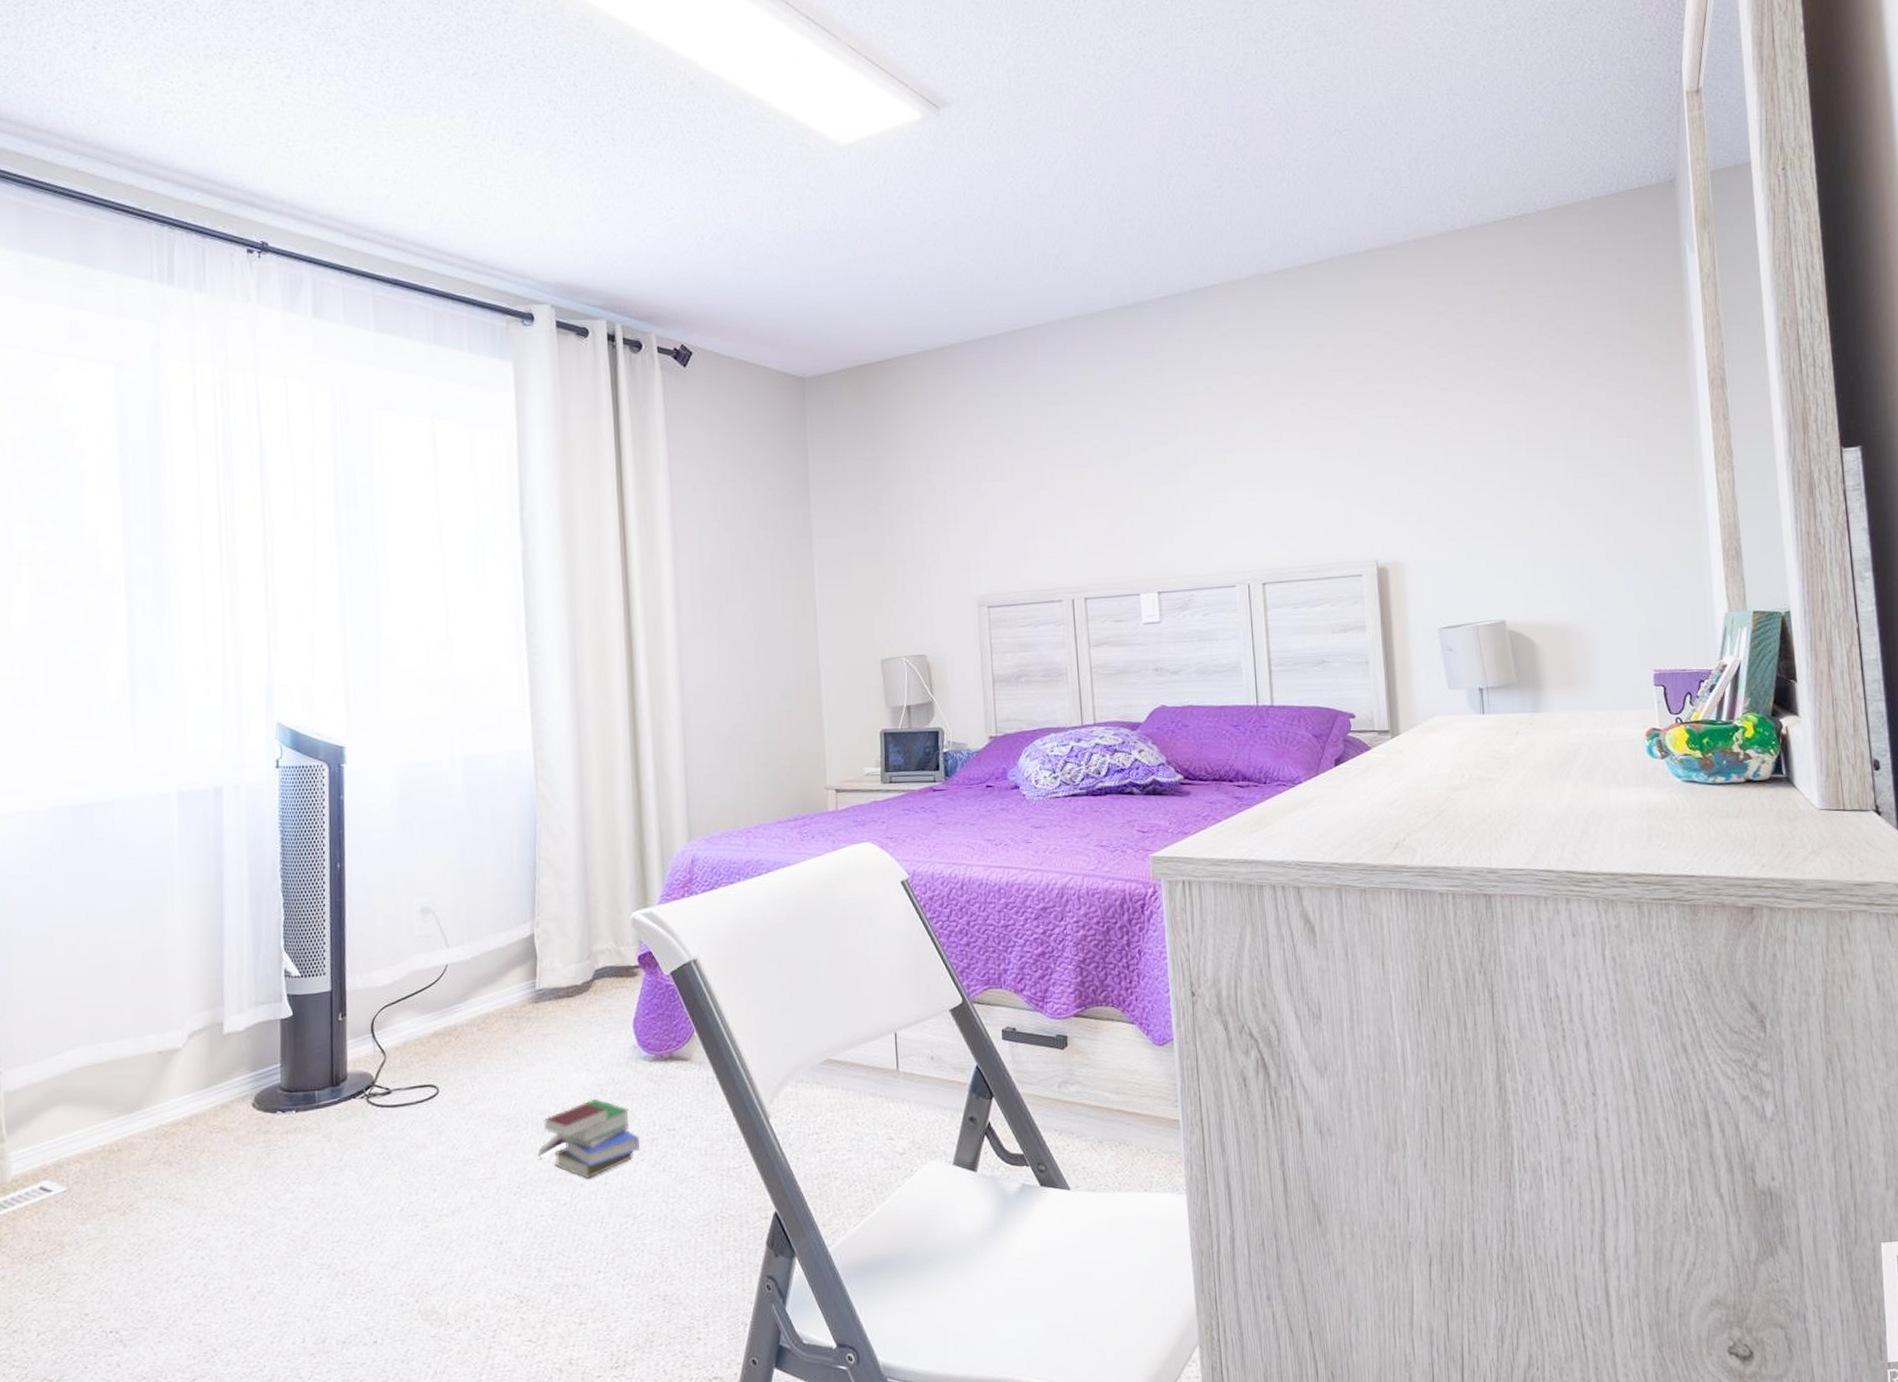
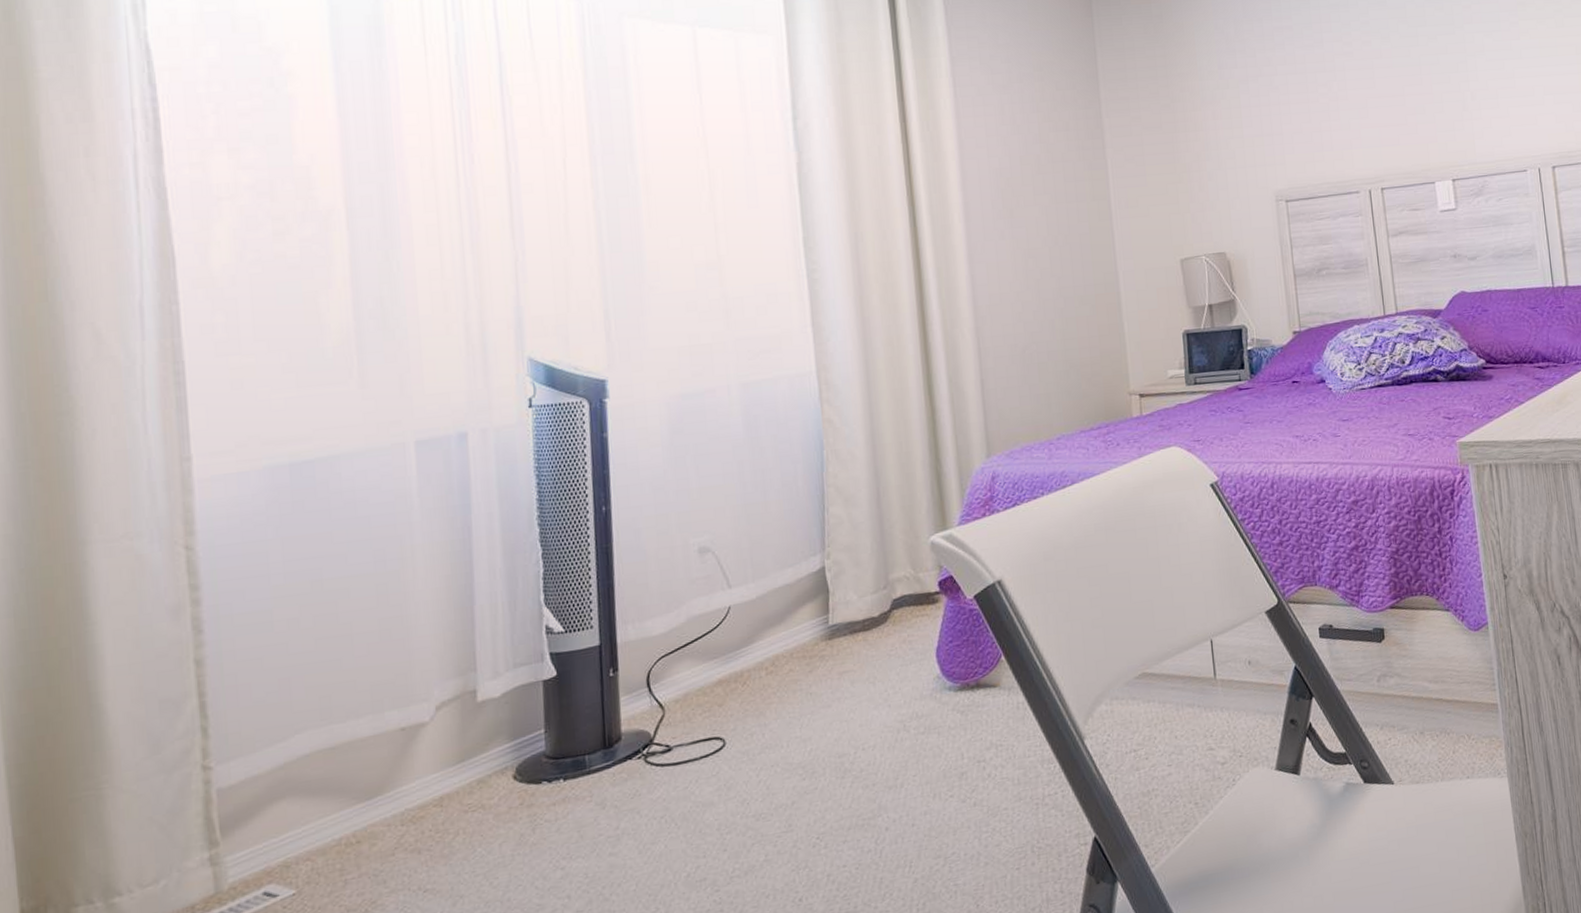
book: present [538,1099,639,1180] -> none [837,736,948,823]

